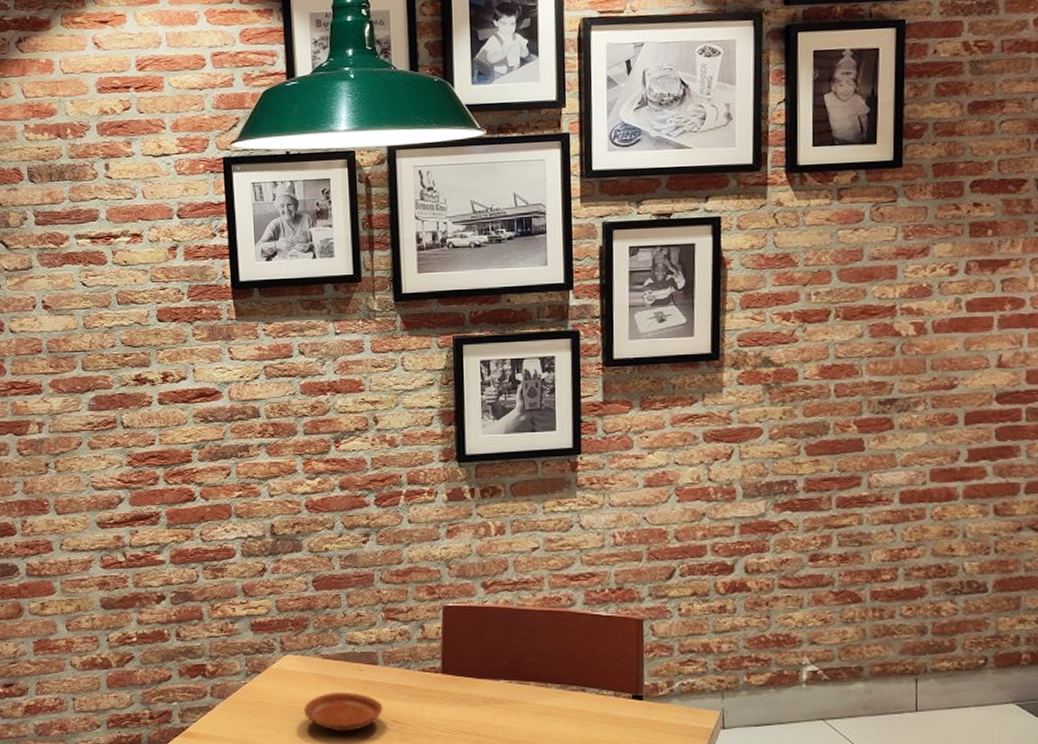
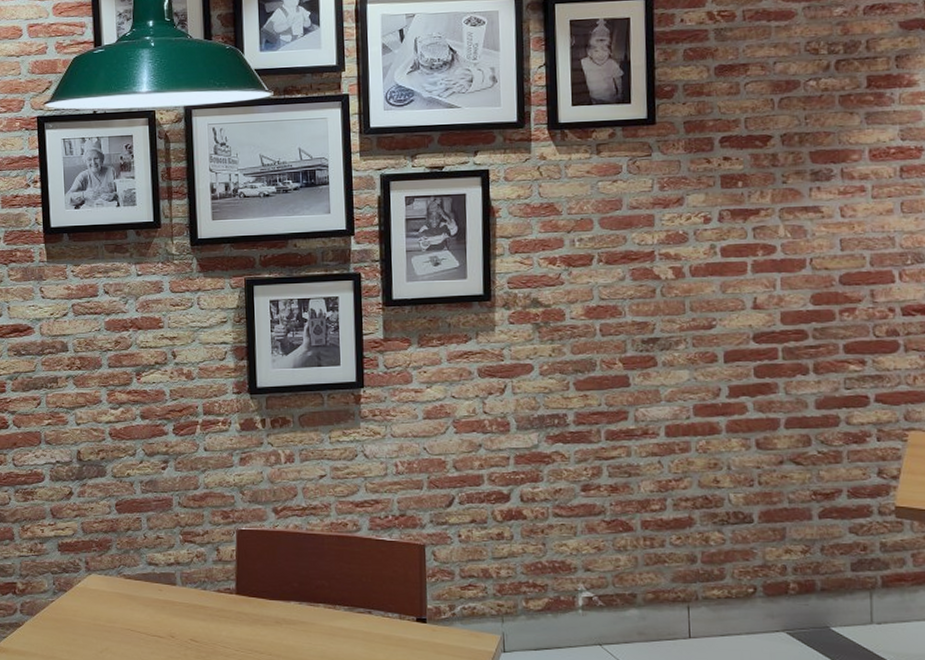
plate: present [304,692,383,731] -> none [107,610,181,649]

